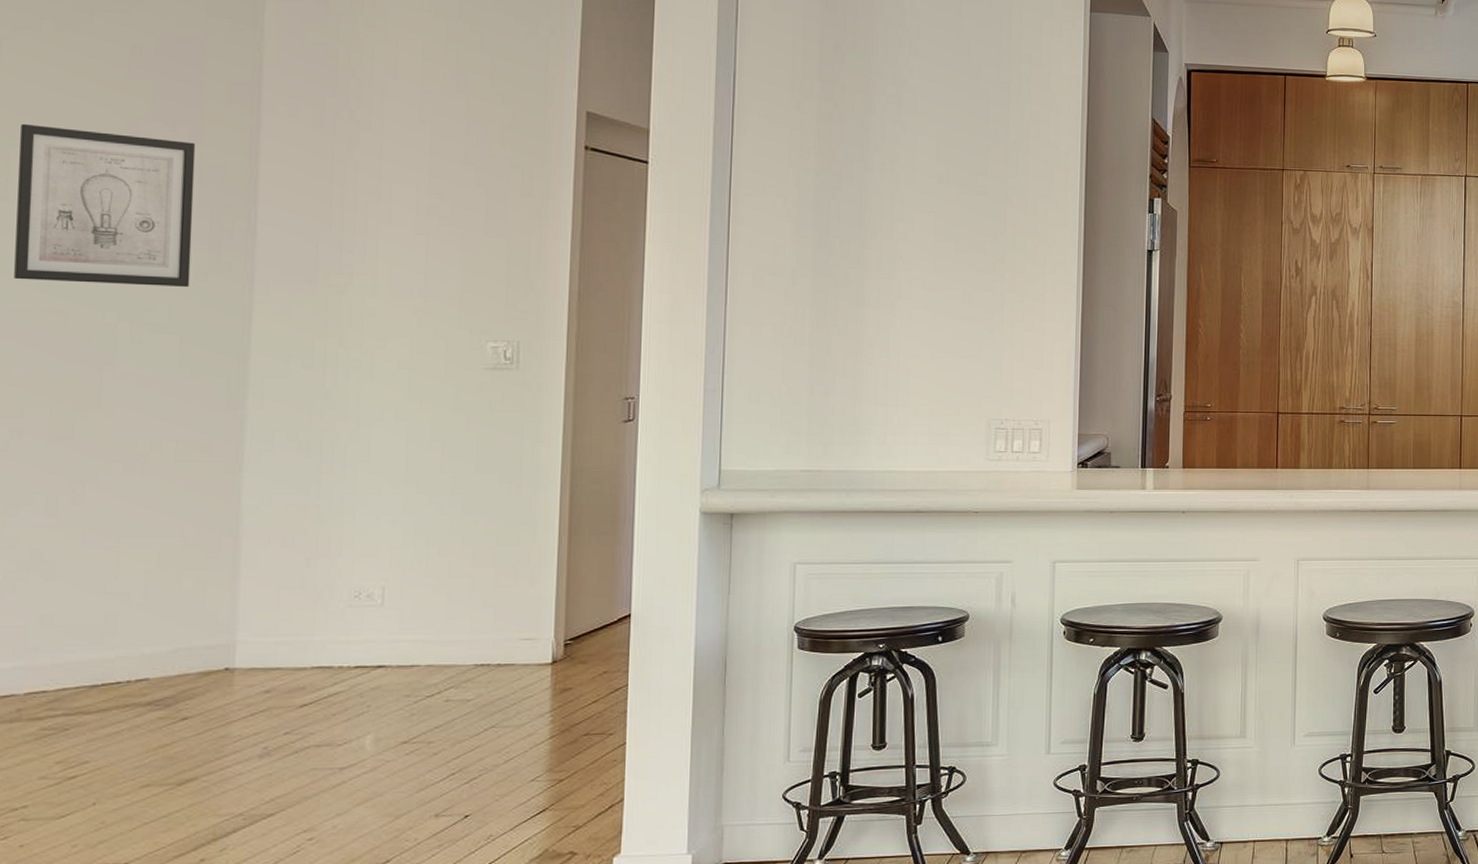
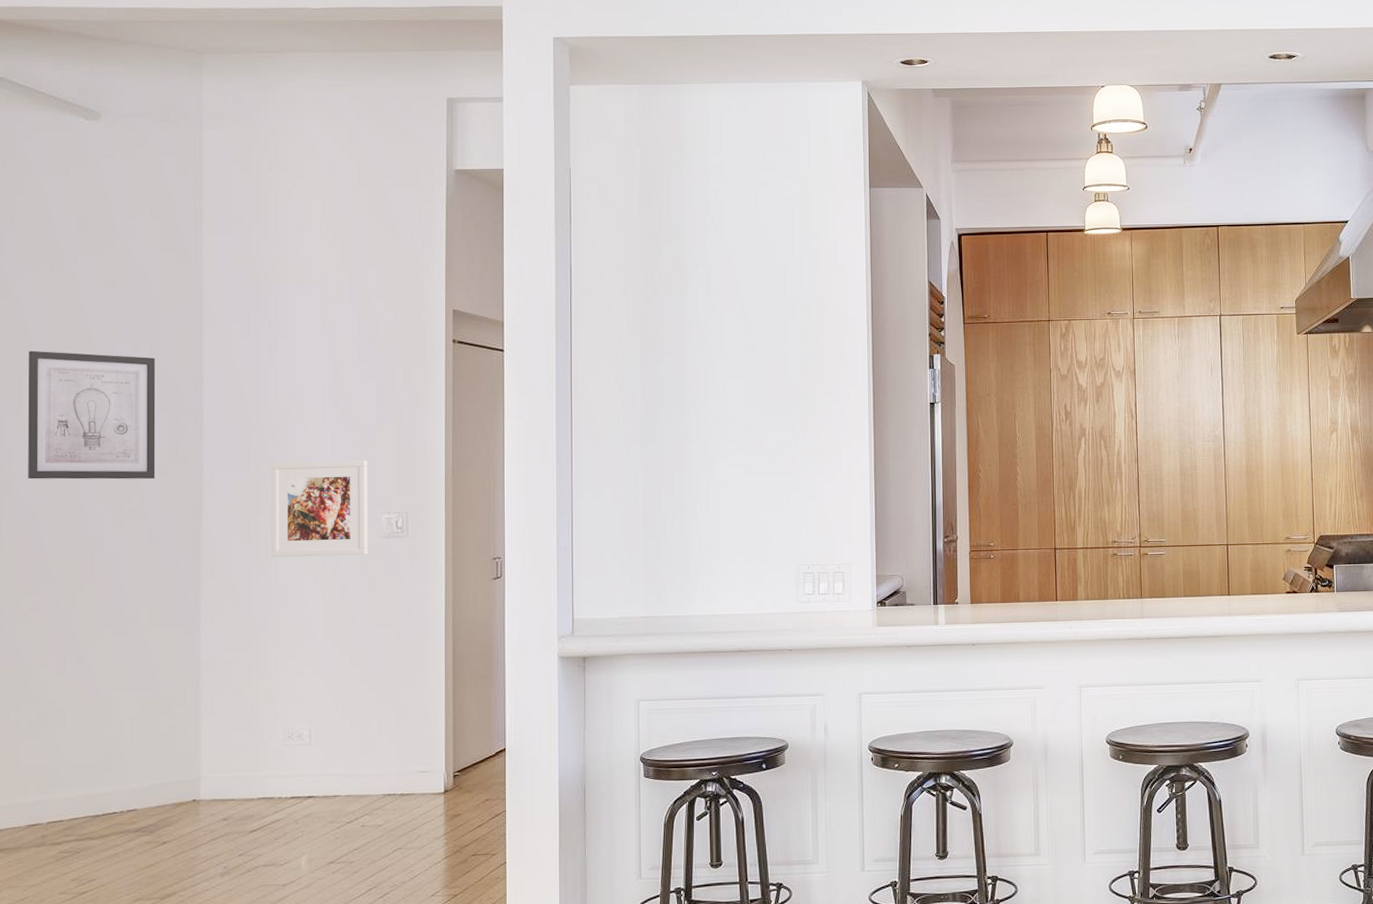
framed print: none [340,275,471,389] -> present [271,460,368,558]

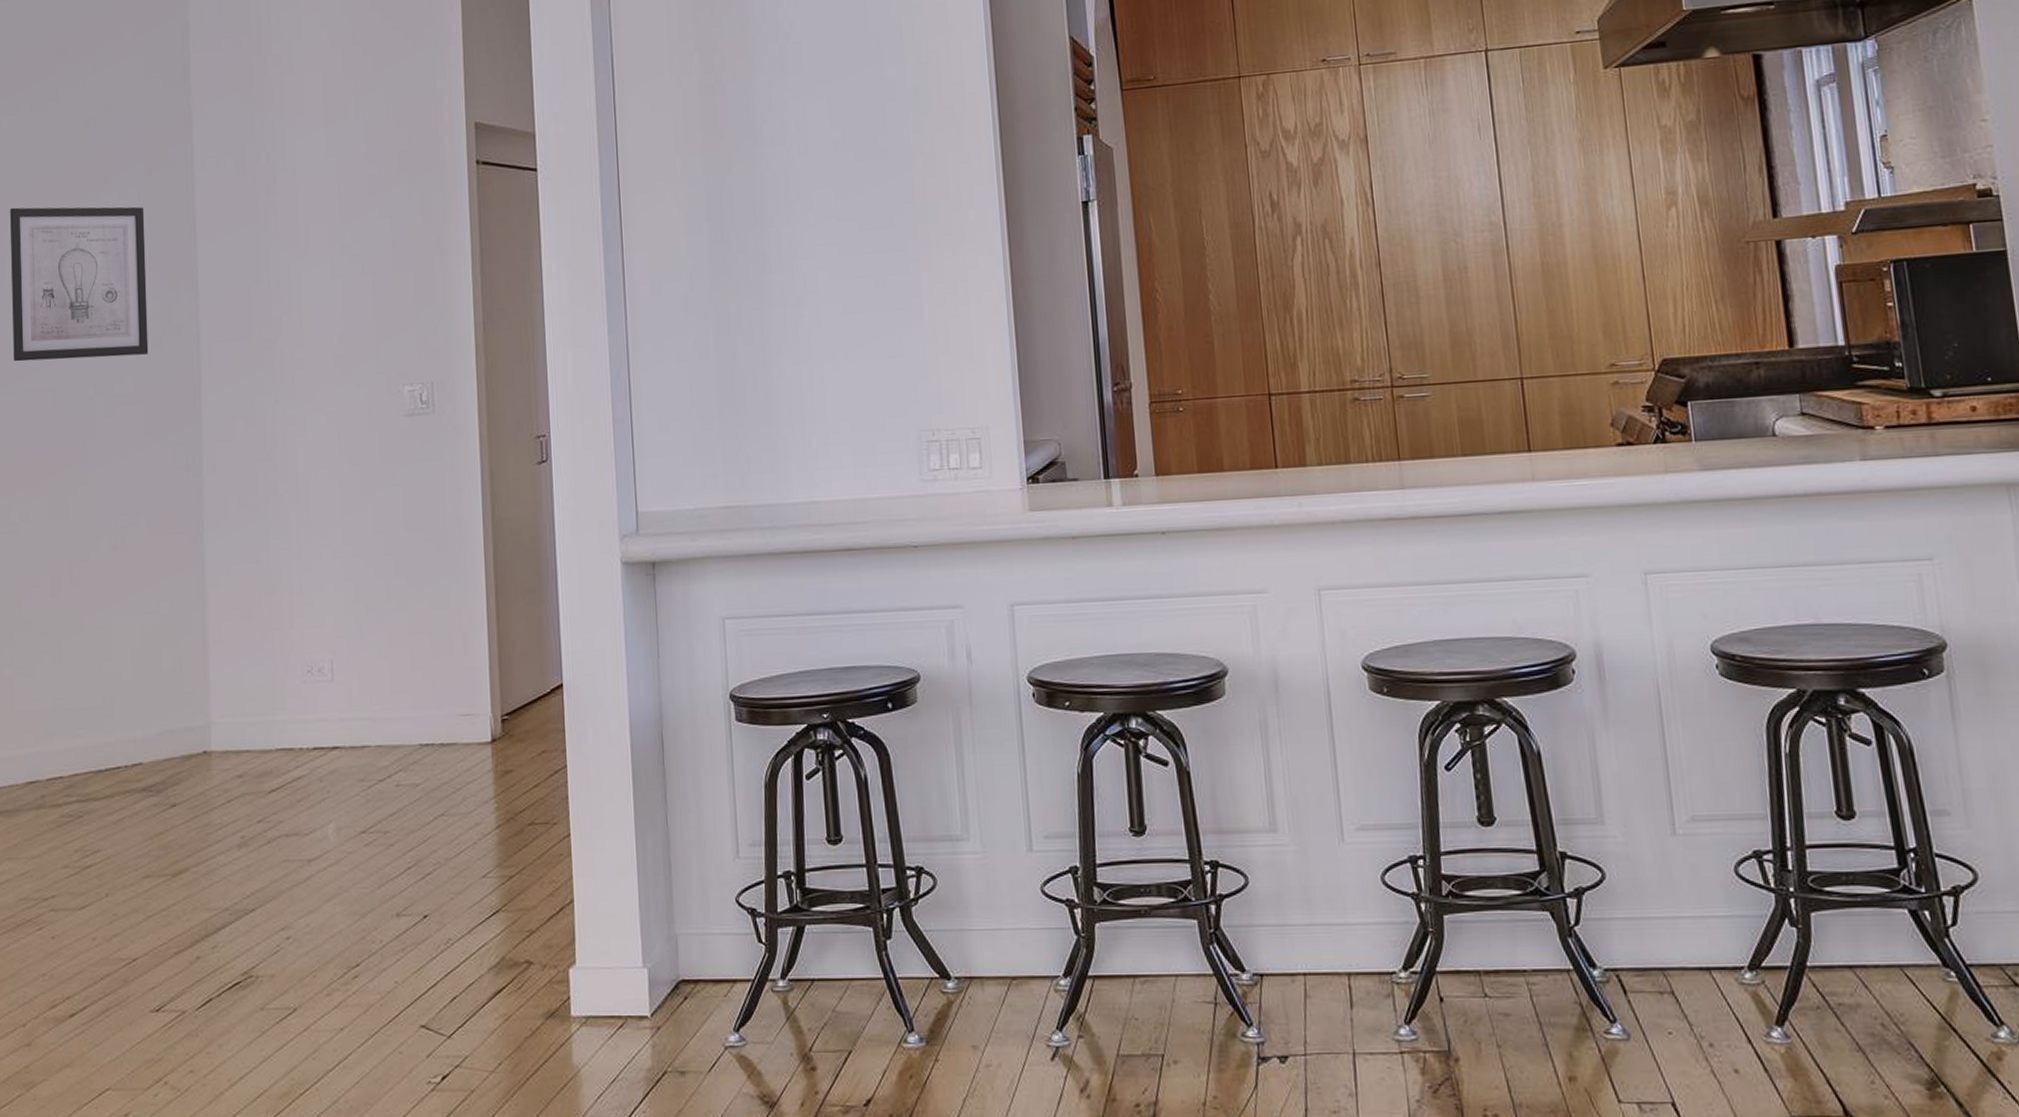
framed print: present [271,460,368,558] -> none [275,318,390,446]

